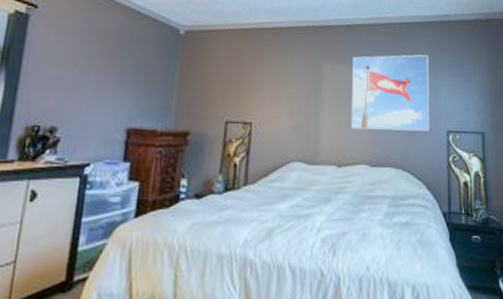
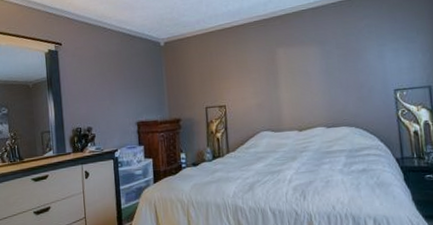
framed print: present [352,54,430,132] -> none [301,25,378,99]

